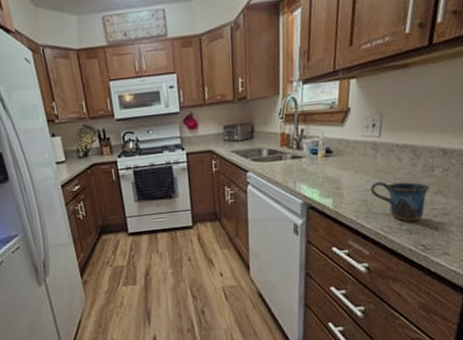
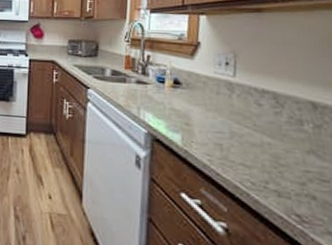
mug: present [370,181,431,222] -> none [225,125,301,182]

